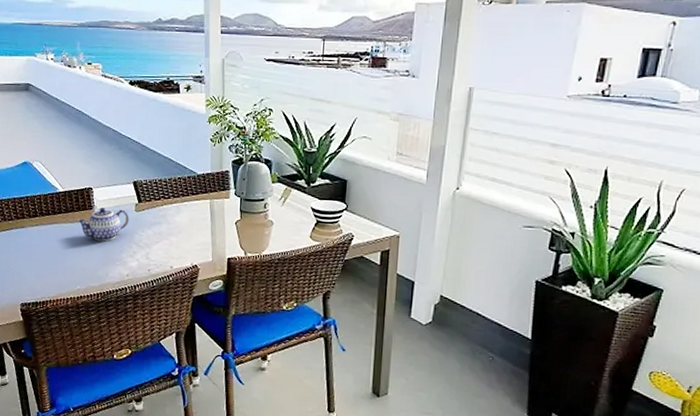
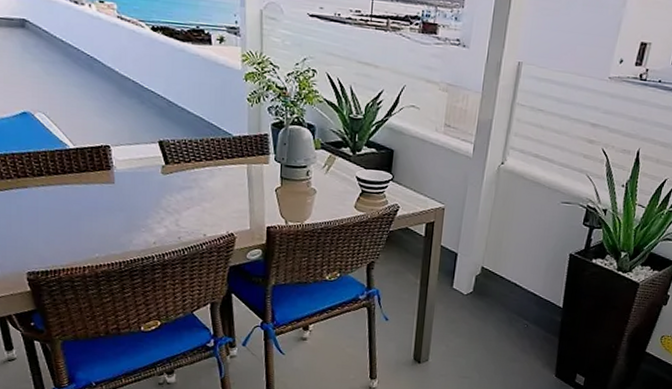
teapot: present [77,208,129,242] -> none [93,168,155,206]

